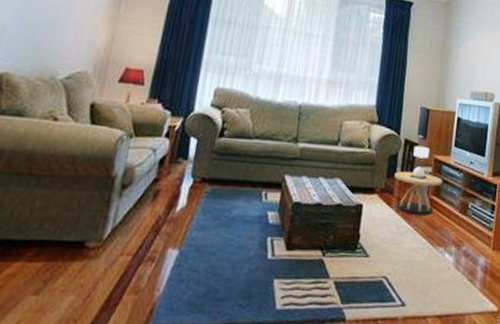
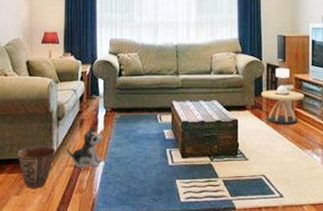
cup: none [48,222,111,286] -> present [17,146,56,189]
plush toy: none [126,199,184,258] -> present [66,125,103,168]

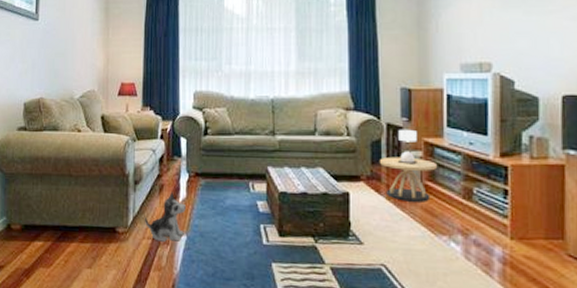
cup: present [17,146,56,189] -> none [90,212,132,263]

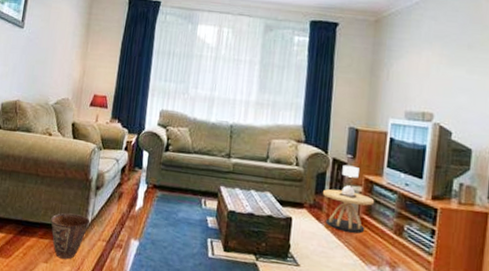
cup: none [90,212,132,263] -> present [51,213,91,260]
plush toy: present [144,192,186,242] -> none [101,200,141,247]

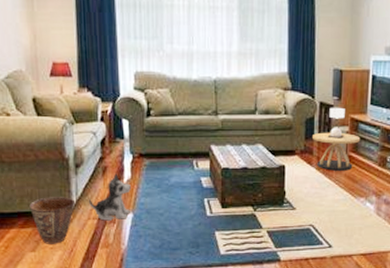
plush toy: none [101,200,141,247] -> present [88,173,131,221]

